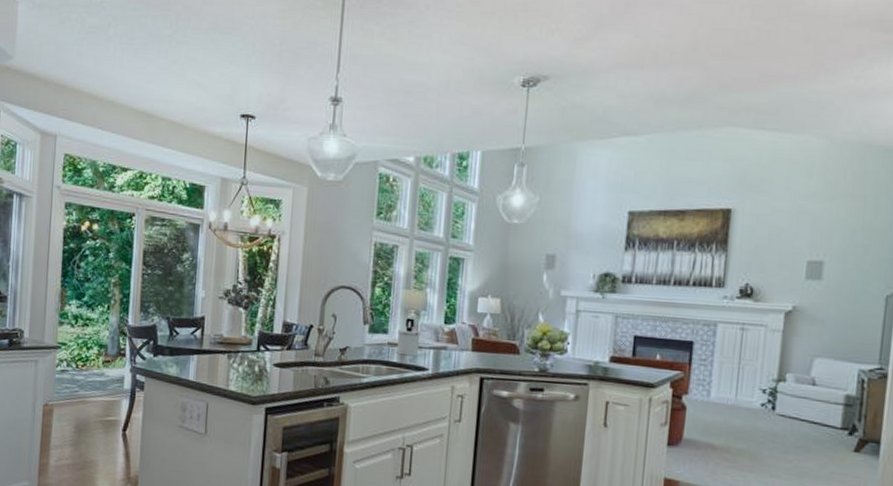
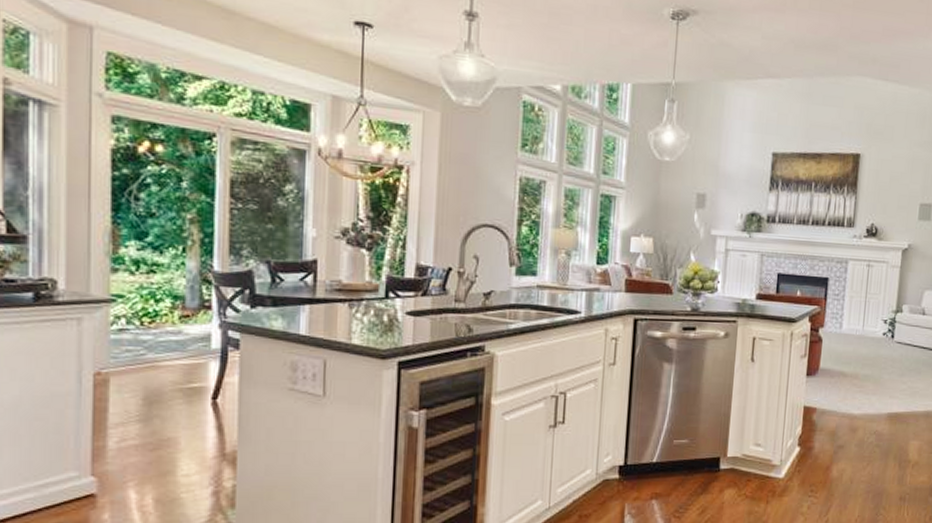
soap dispenser: present [396,318,421,357] -> none [546,258,572,299]

